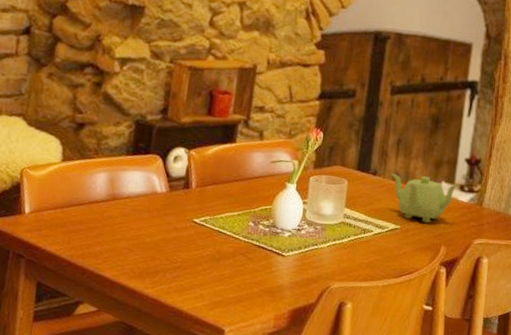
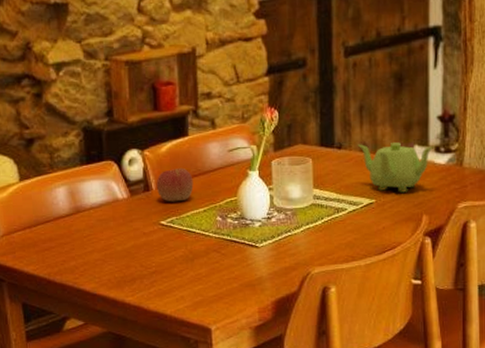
apple: none [196,171,233,203] -> present [156,167,194,202]

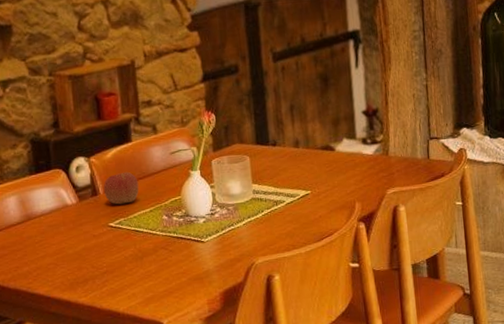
teapot: present [357,142,434,193] -> none [290,137,361,183]

